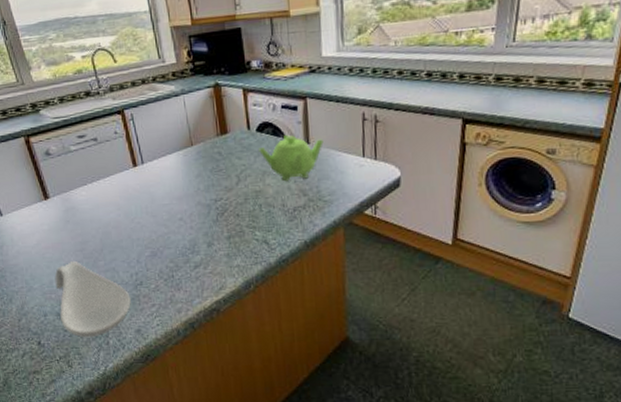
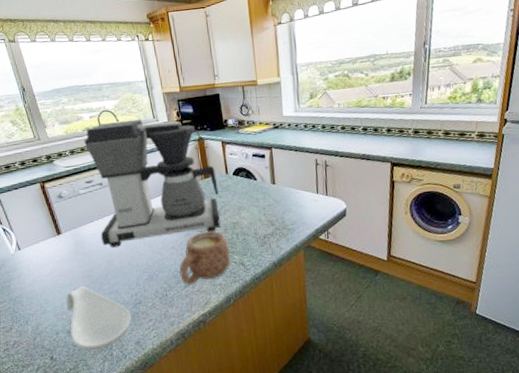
coffee maker: none [75,59,240,217] -> present [84,119,221,248]
mug: none [189,199,252,265] -> present [179,230,231,285]
teapot: present [259,134,324,182] -> none [235,177,286,215]

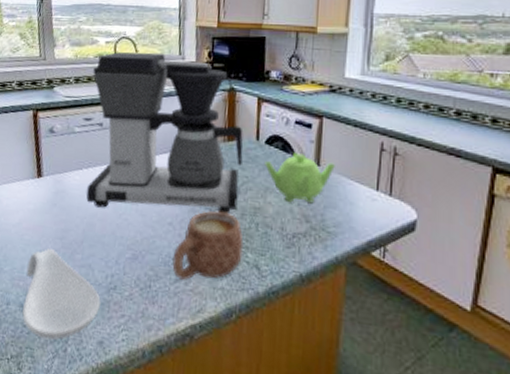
teapot: none [235,177,286,215] -> present [265,152,335,204]

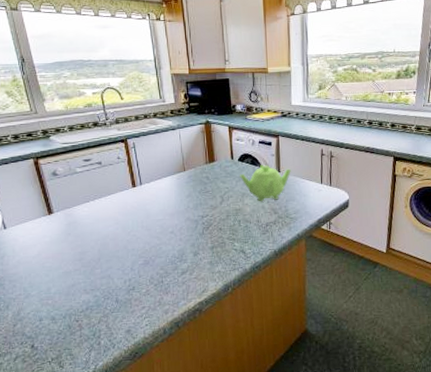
spoon rest: present [22,248,101,340] -> none [52,269,123,340]
coffee maker: present [86,52,243,214] -> none [85,98,223,230]
mug: present [172,211,244,280] -> none [177,216,231,272]

